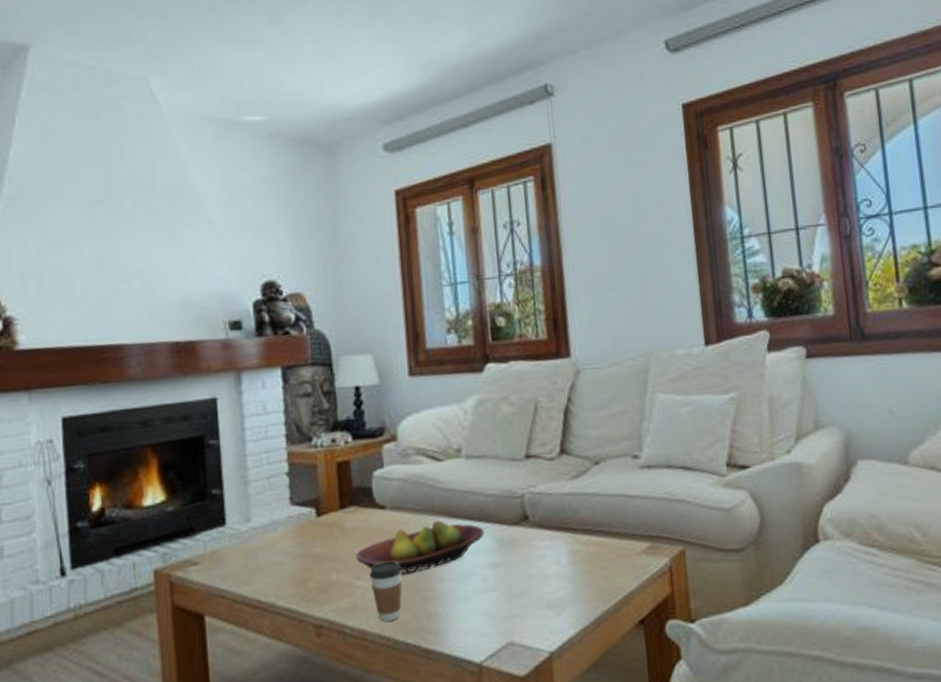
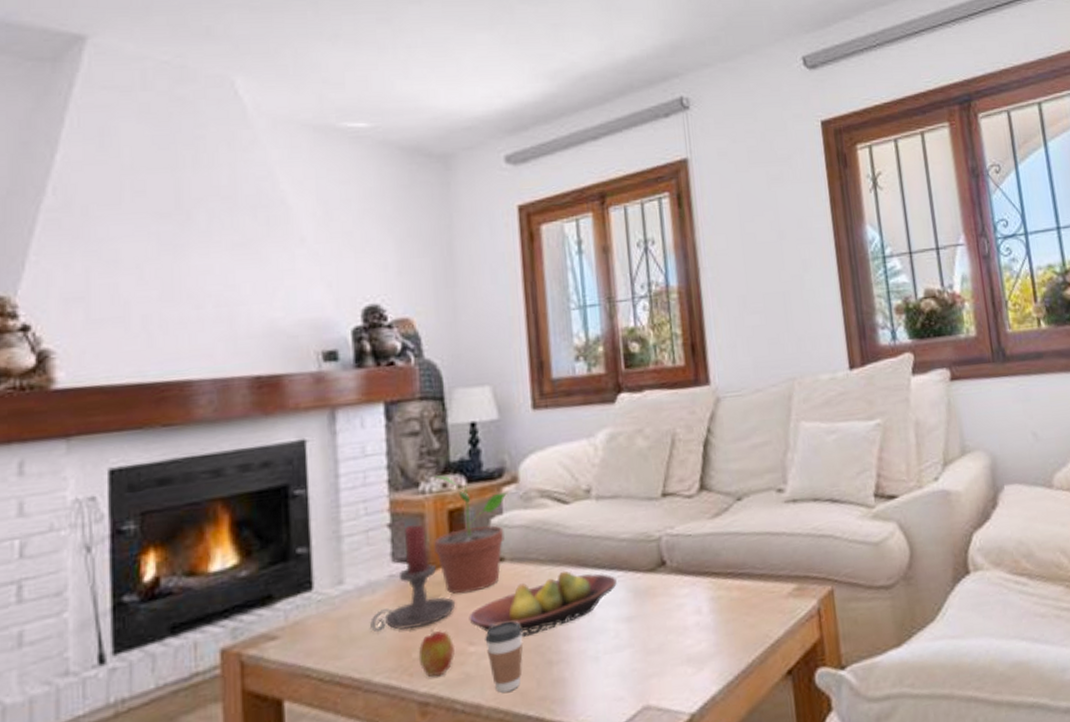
candle holder: none [273,473,345,563] -> present [370,524,456,632]
apple: none [313,563,345,605] -> present [418,627,455,677]
potted plant: none [324,432,389,535] -> present [433,475,509,594]

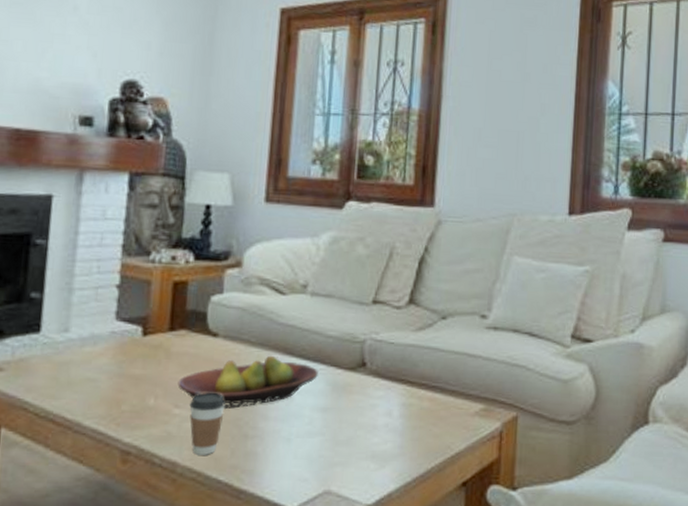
candle holder: present [370,524,456,632] -> none [88,288,168,384]
apple: present [418,627,455,677] -> none [127,386,162,431]
potted plant: present [433,475,509,594] -> none [154,248,231,360]

